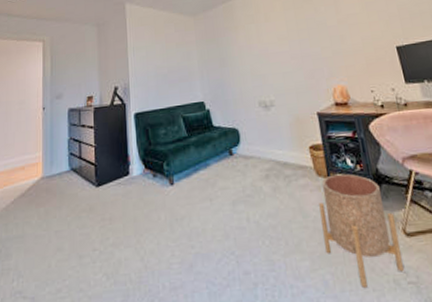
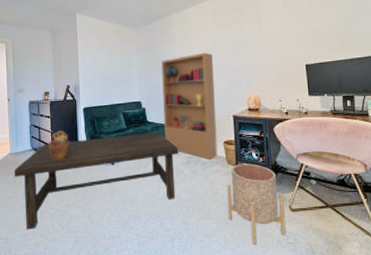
coffee table: none [46,139,255,283] -> present [13,132,179,230]
decorative container: none [91,143,119,185] -> present [48,130,71,162]
bookcase: none [226,39,303,171] -> present [161,52,218,160]

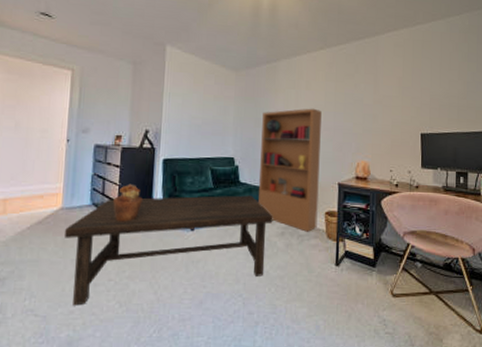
planter: present [227,163,286,246] -> none [323,239,387,335]

